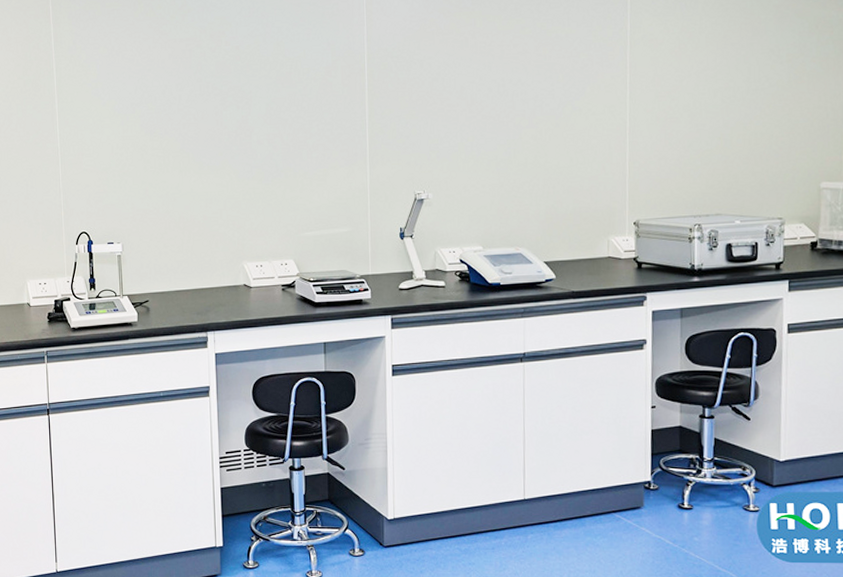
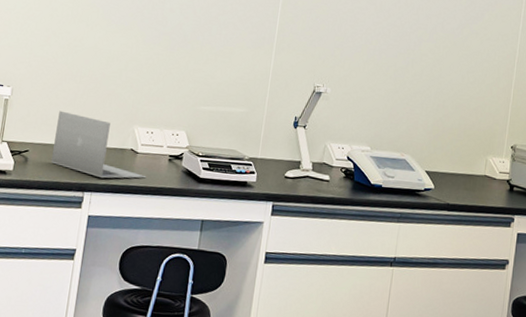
laptop: none [170,258,263,317] -> present [51,110,147,179]

